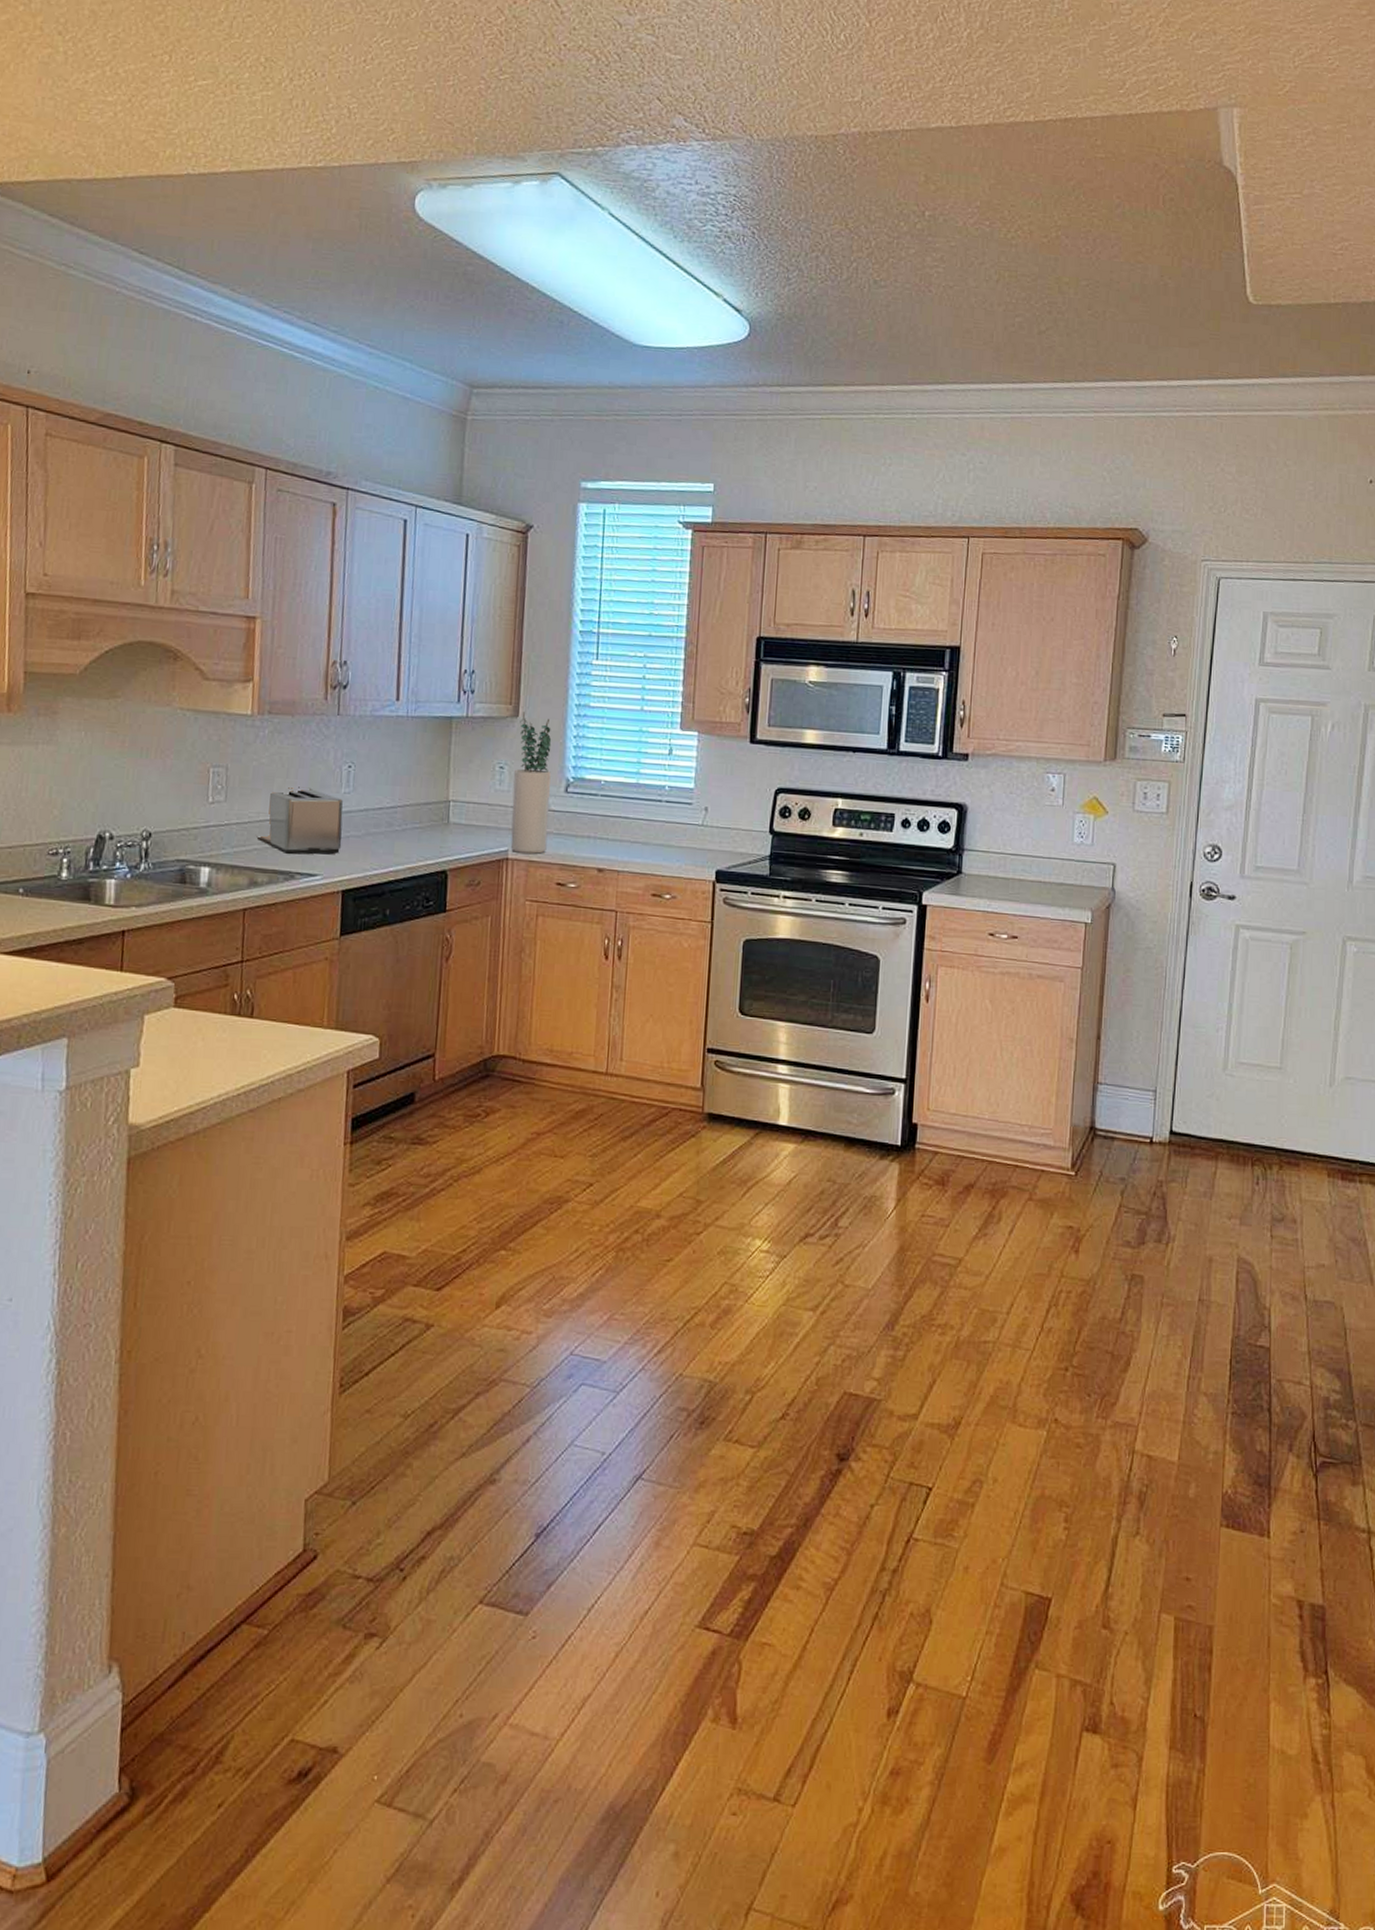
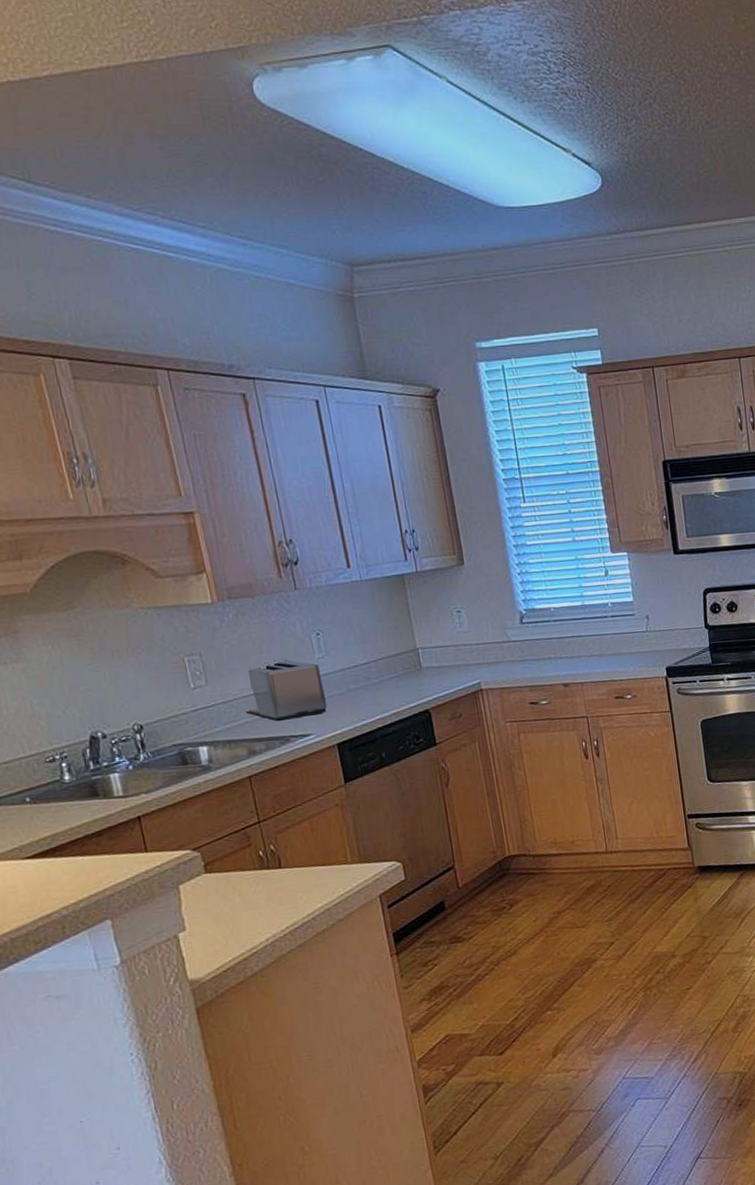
vase: present [510,712,552,854] -> none [466,559,515,683]

